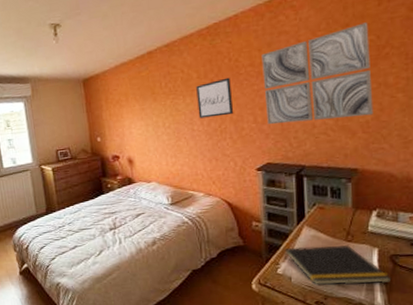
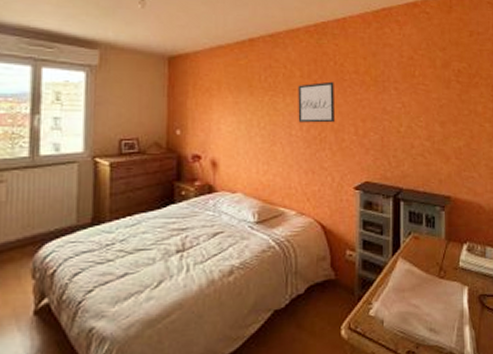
wall art: present [261,22,374,125] -> none [366,50,465,142]
notepad: present [284,245,392,285] -> none [378,282,480,330]

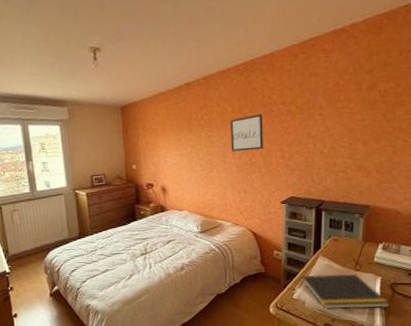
notepad: none [378,282,480,330] -> present [300,274,390,309]

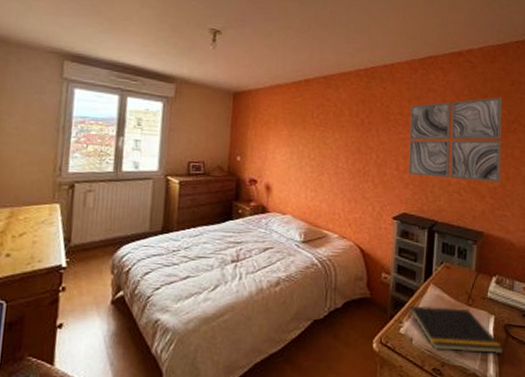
wall art: present [230,113,263,152] -> none [345,121,380,159]
wall art: none [293,70,390,161] -> present [408,97,503,183]

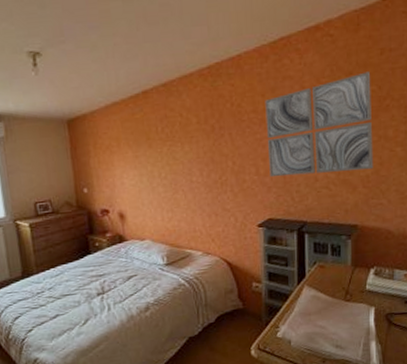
notepad: present [409,305,504,354] -> none [284,305,387,347]

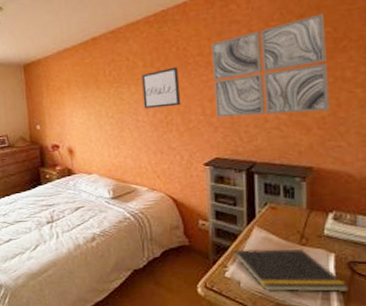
wall art: none [195,124,234,169] -> present [141,66,180,109]
notepad: none [284,305,387,347] -> present [233,249,350,293]

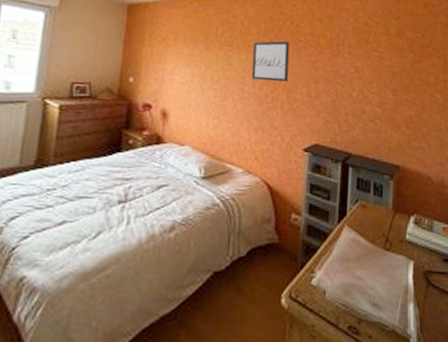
wall art: present [211,13,330,118] -> none [320,19,417,111]
notepad: present [233,249,350,293] -> none [321,251,425,307]

